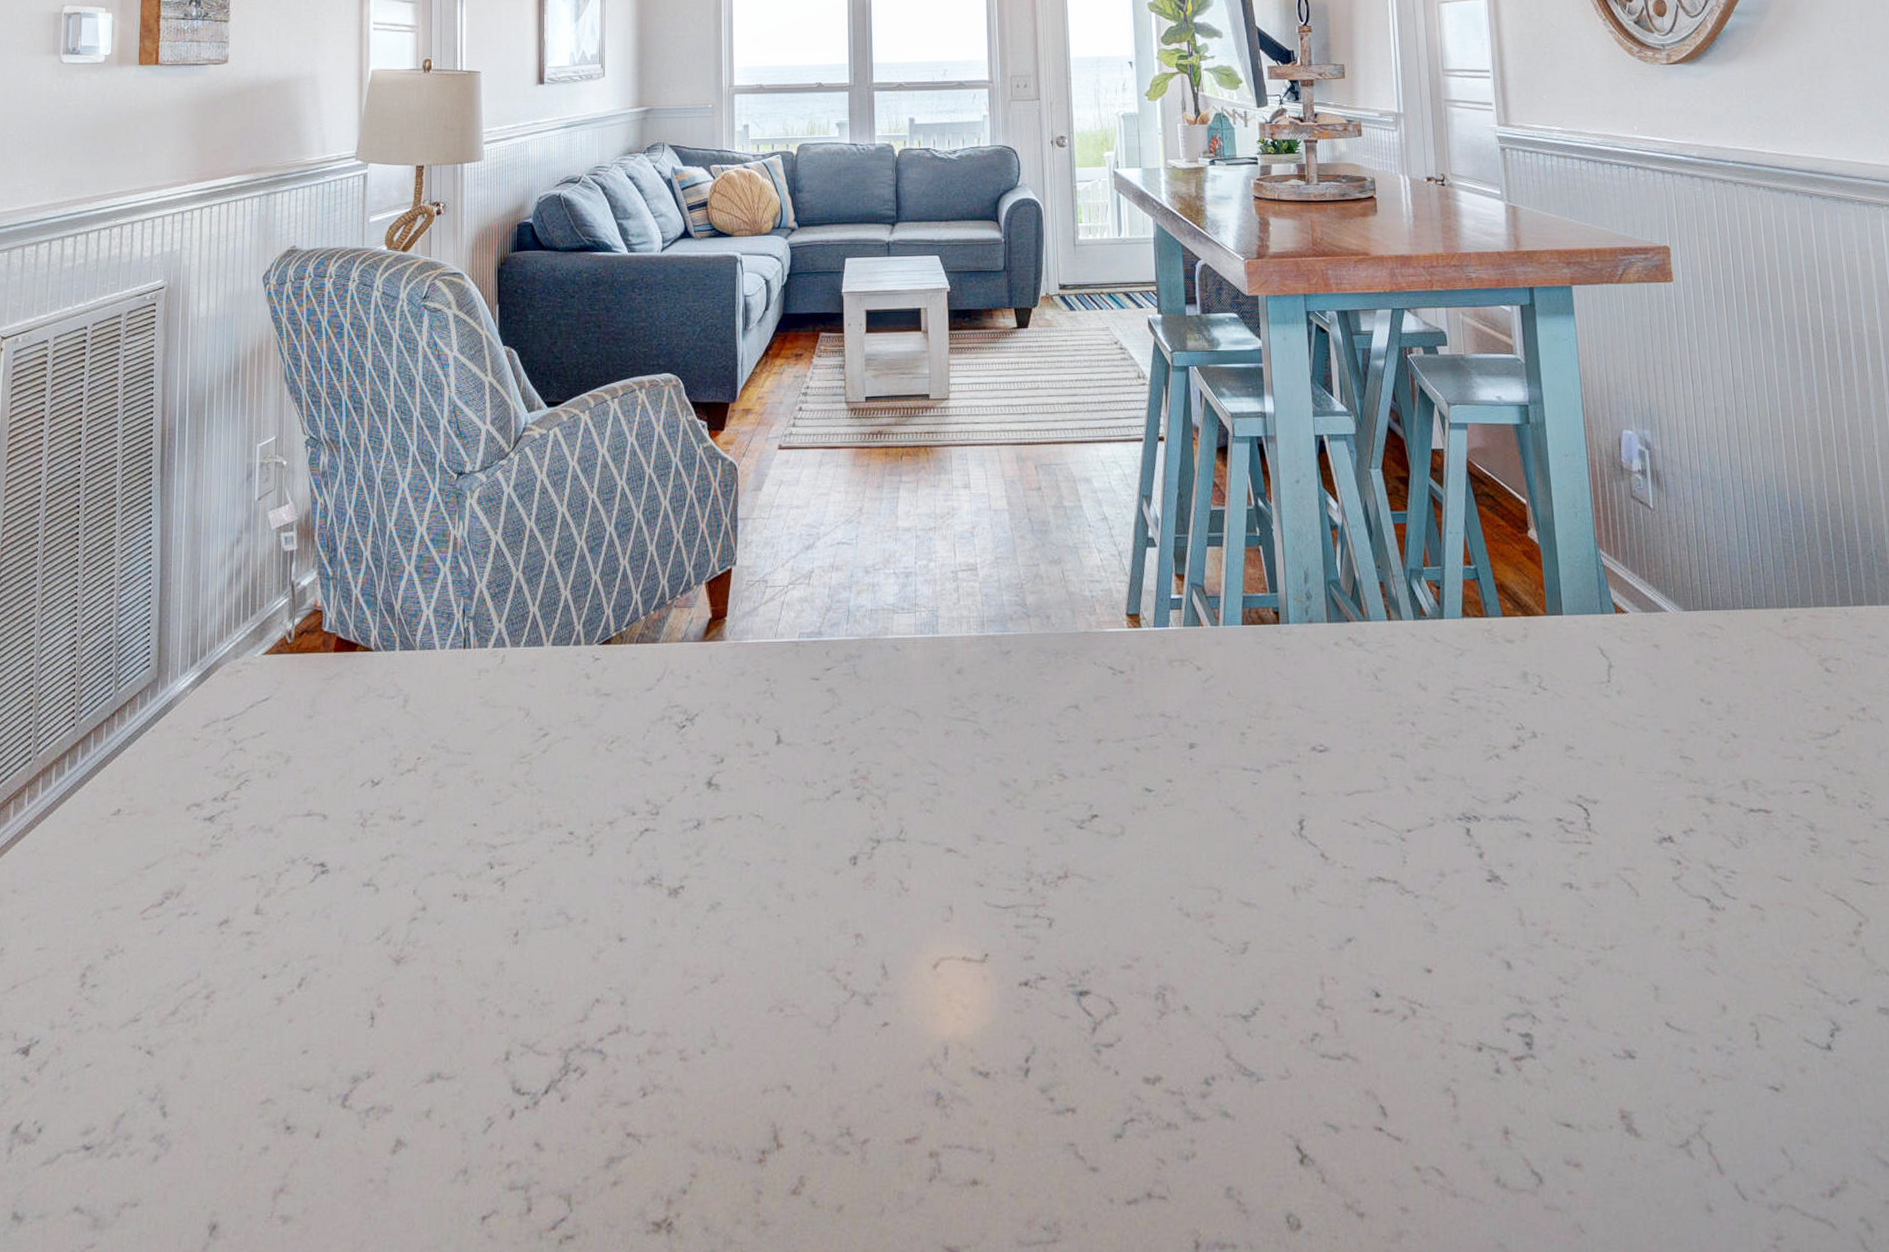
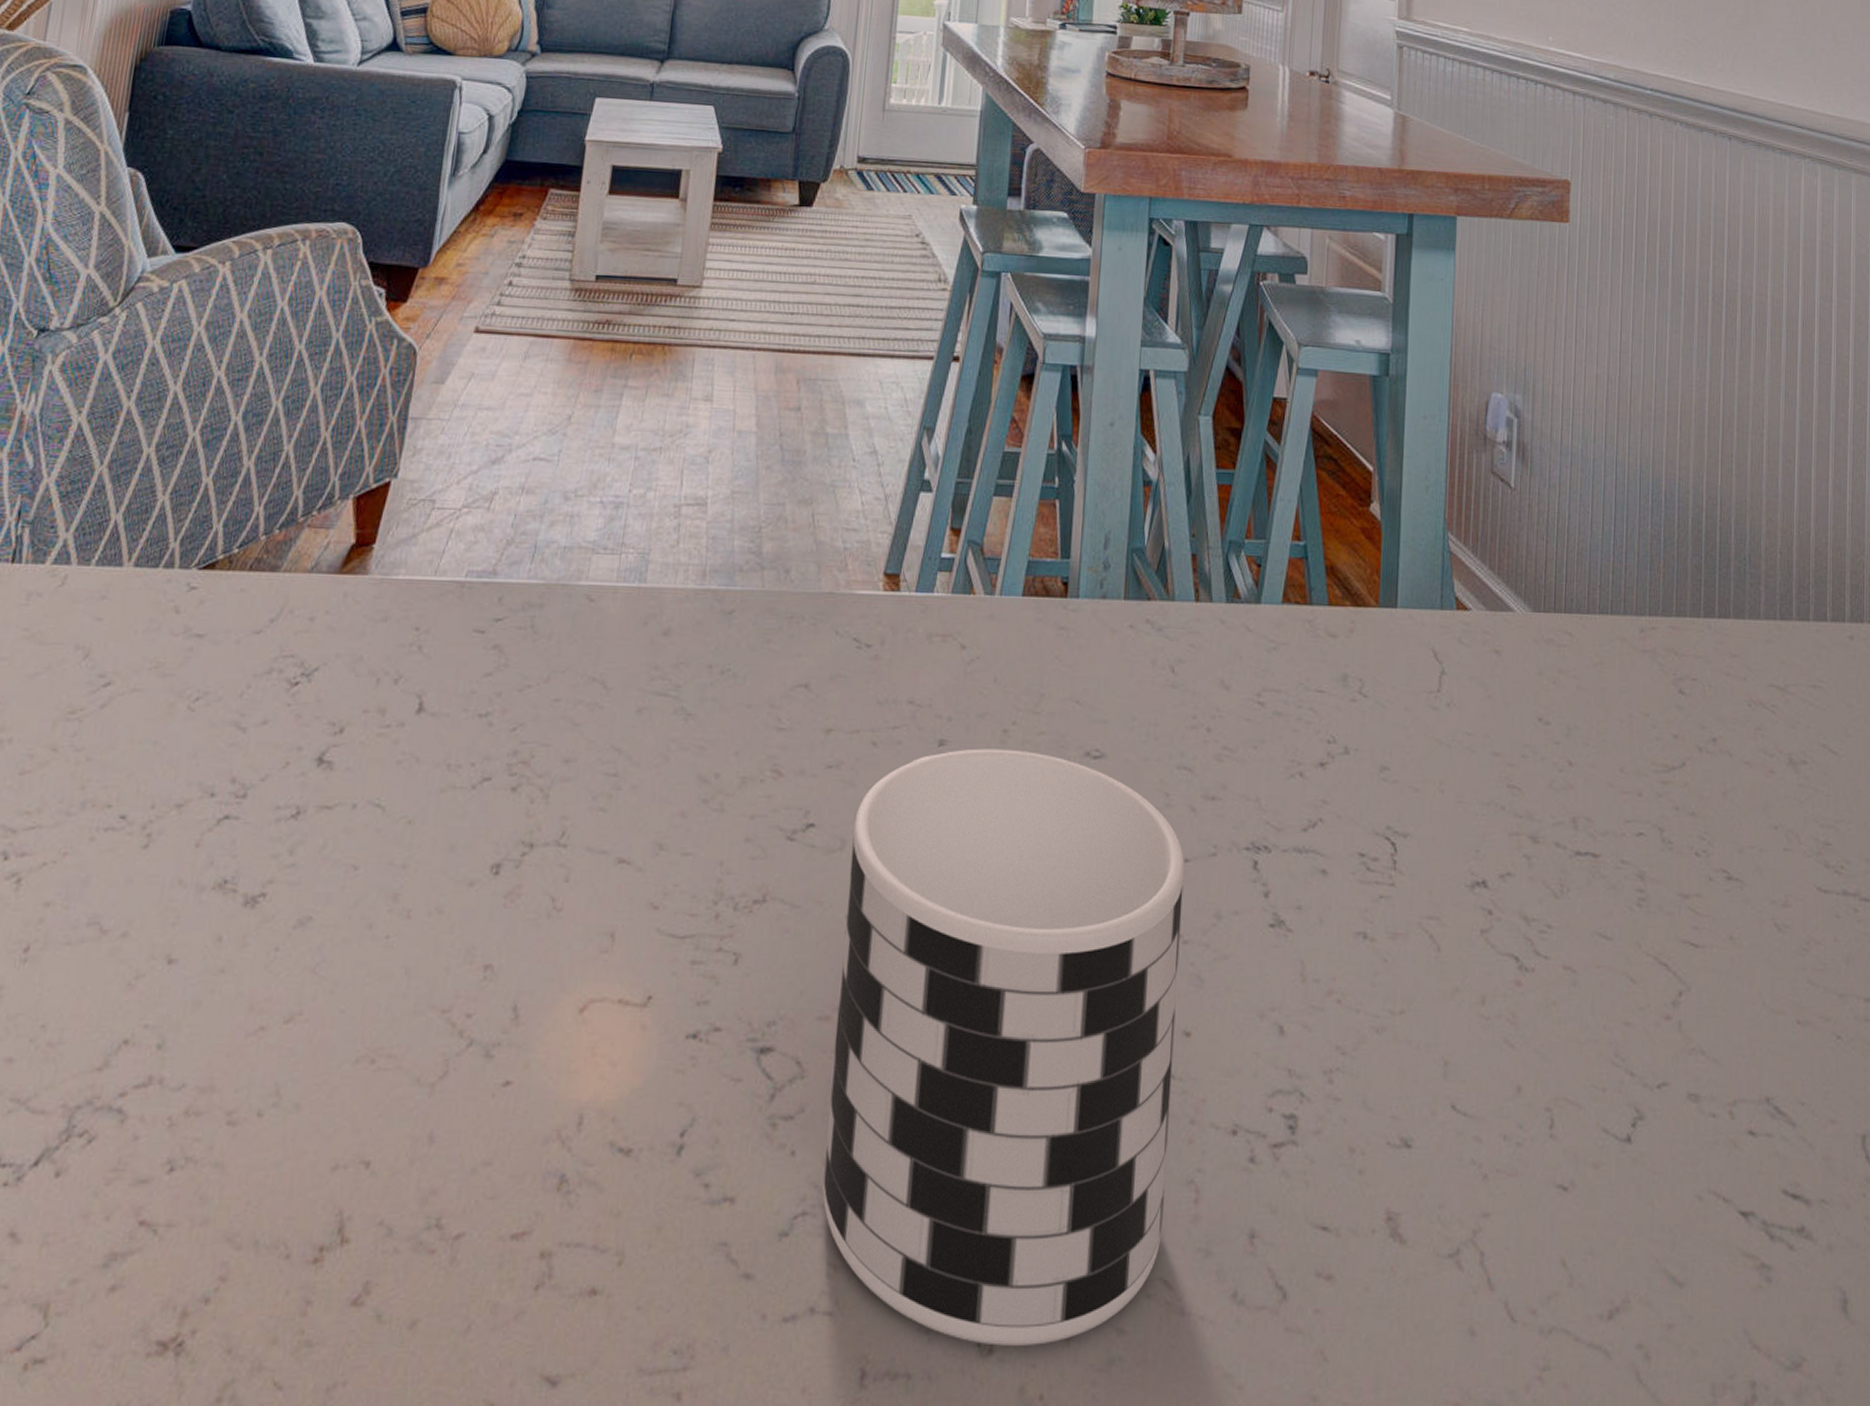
cup: none [1130,748,1429,1222] -> present [822,748,1185,1346]

